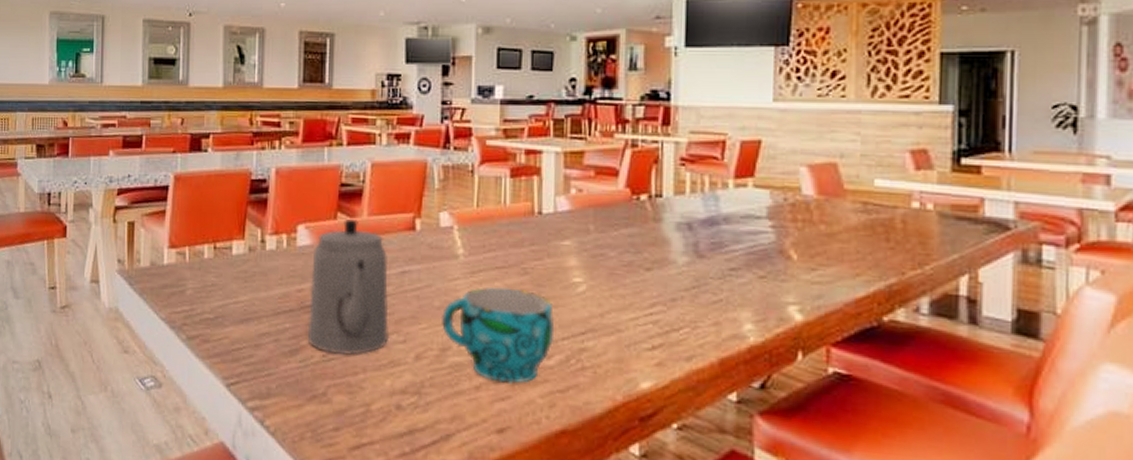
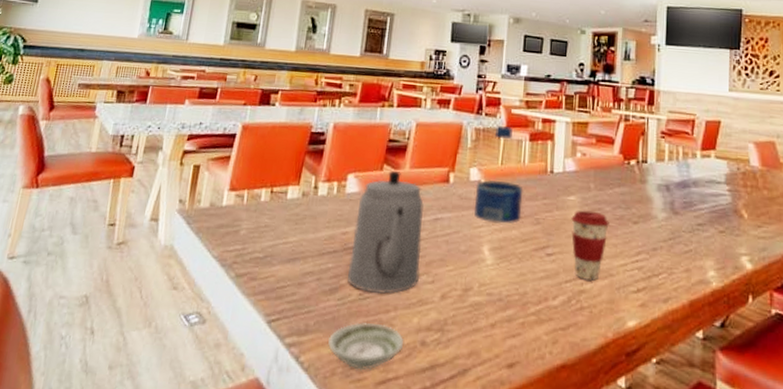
saucer: none [294,384,377,435] -> present [328,322,405,371]
cup: present [440,287,555,384] -> none [465,235,559,322]
water bottle: none [447,161,506,276] -> present [473,126,524,225]
coffee cup: none [566,256,615,339] -> present [571,210,609,282]

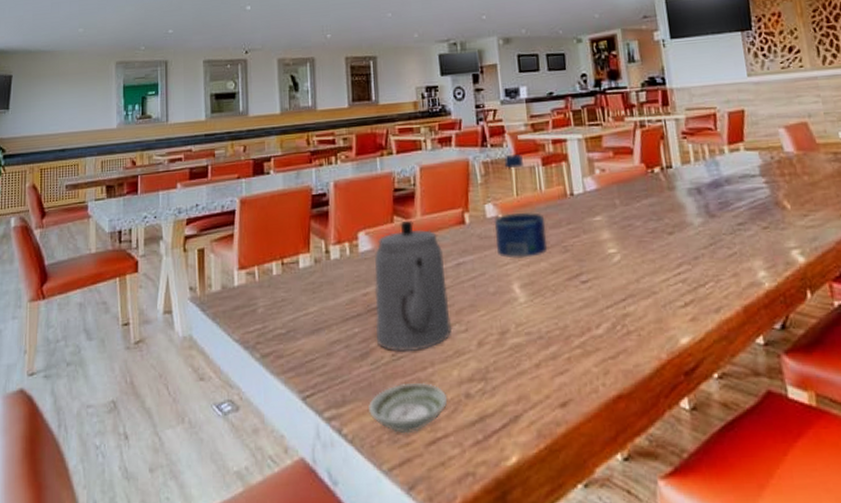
coffee cup: present [571,210,609,282] -> none [601,228,644,304]

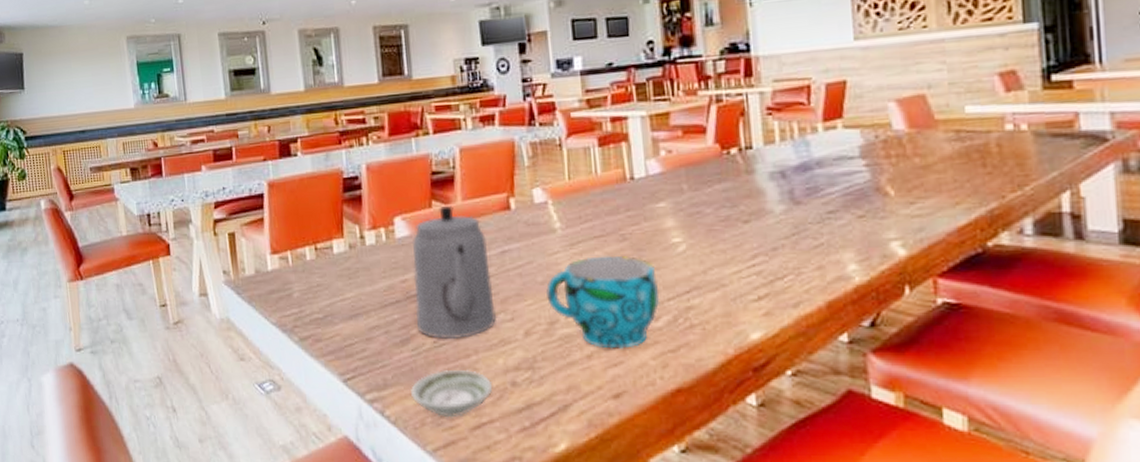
water bottle: present [494,154,548,259] -> none [542,134,603,247]
cup: none [496,266,600,357] -> present [545,255,660,349]

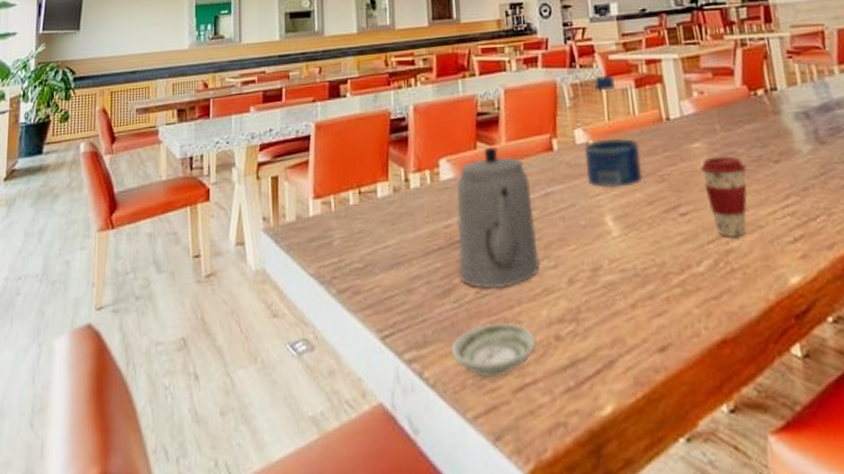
water bottle: none [542,134,603,247] -> present [584,76,643,189]
cup: present [545,255,660,349] -> none [588,196,701,297]
coffee cup: none [664,216,713,296] -> present [700,156,748,239]

